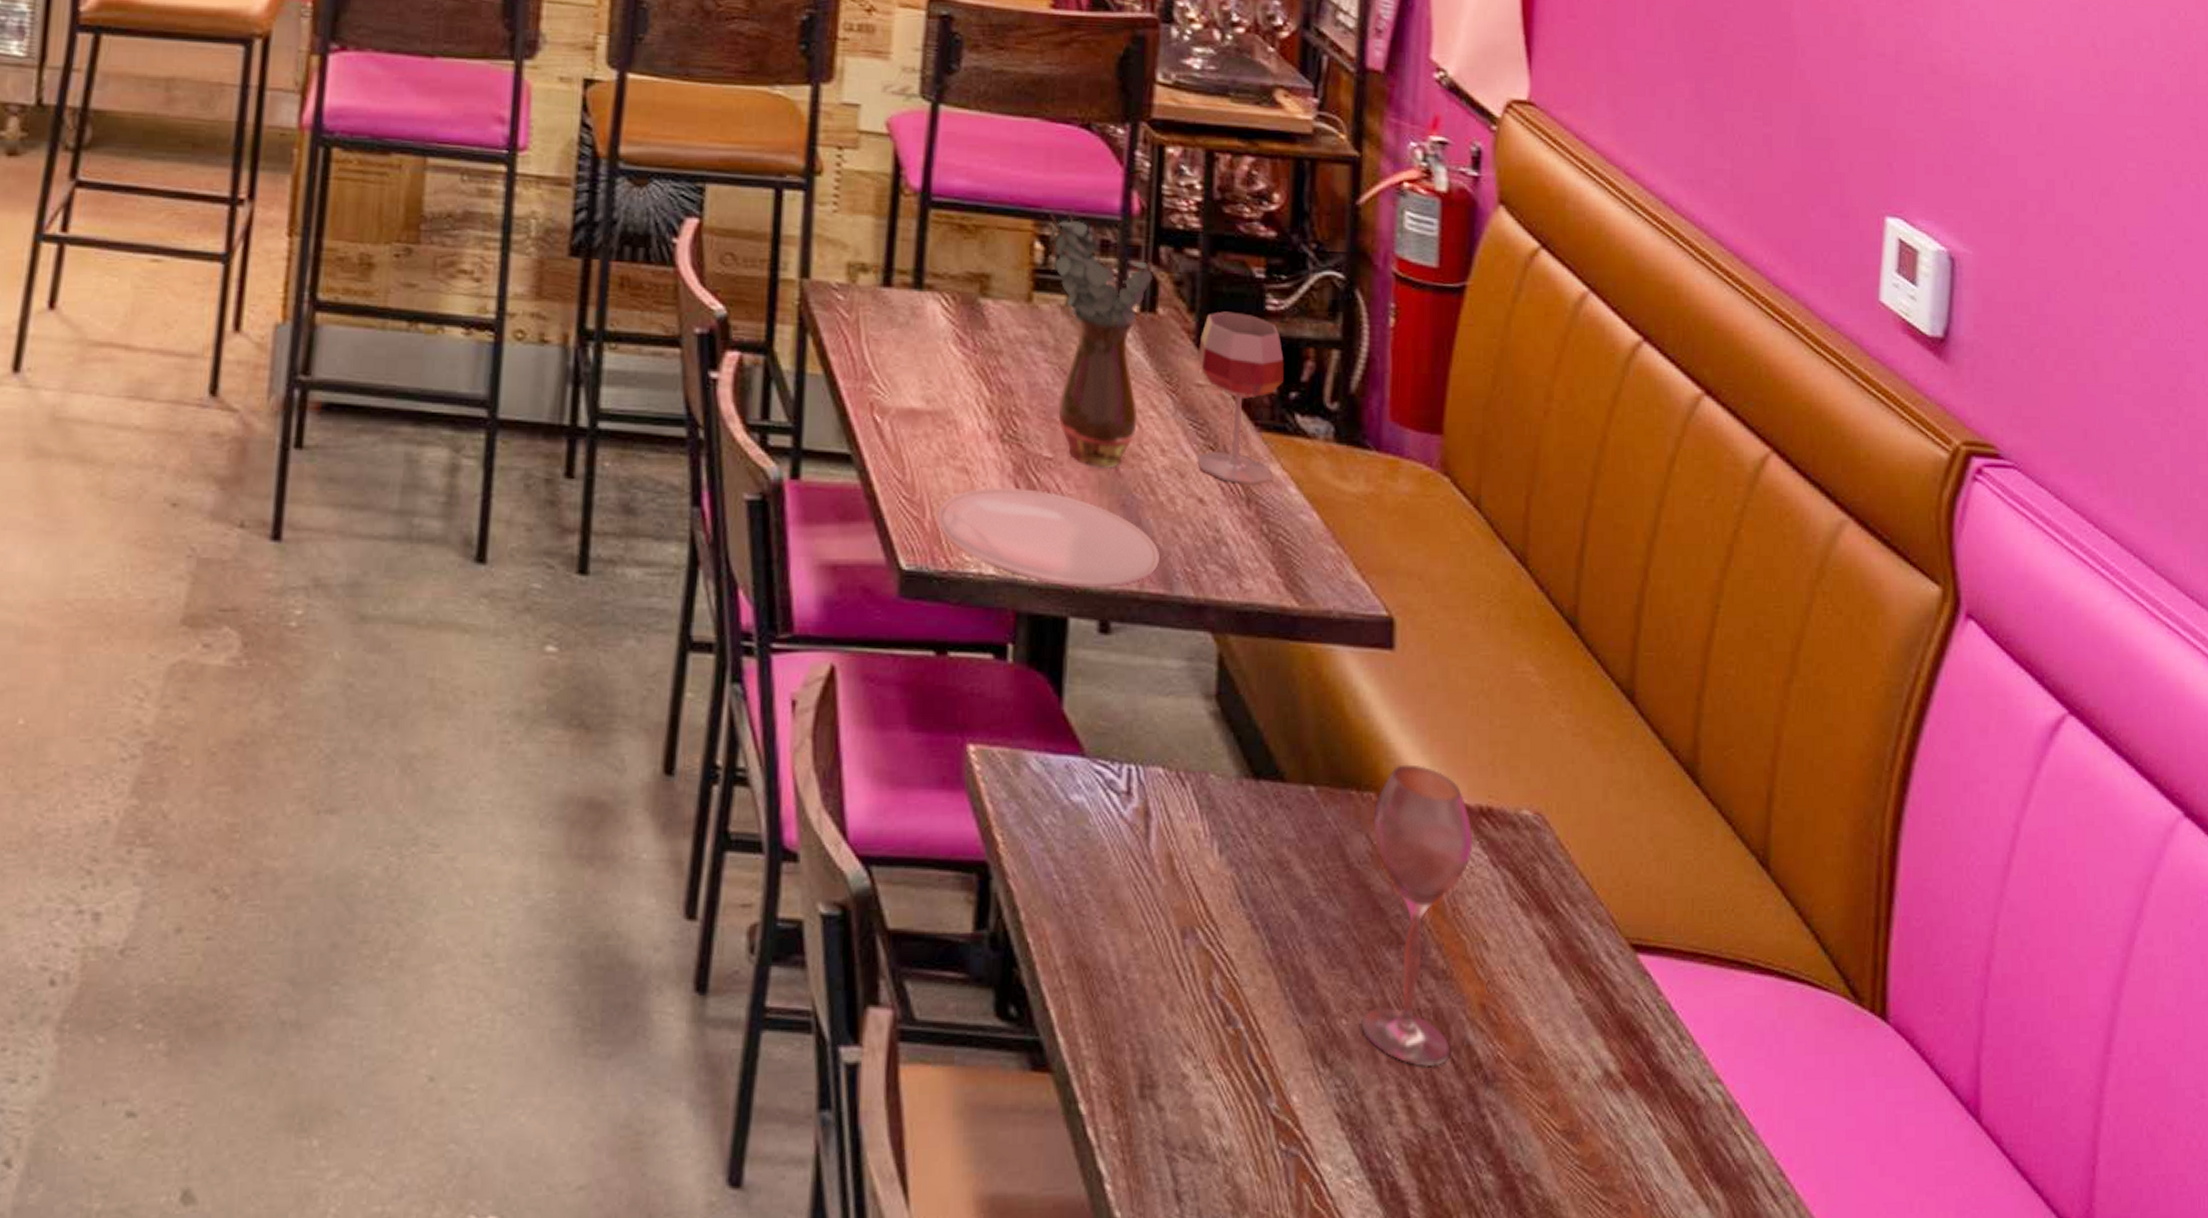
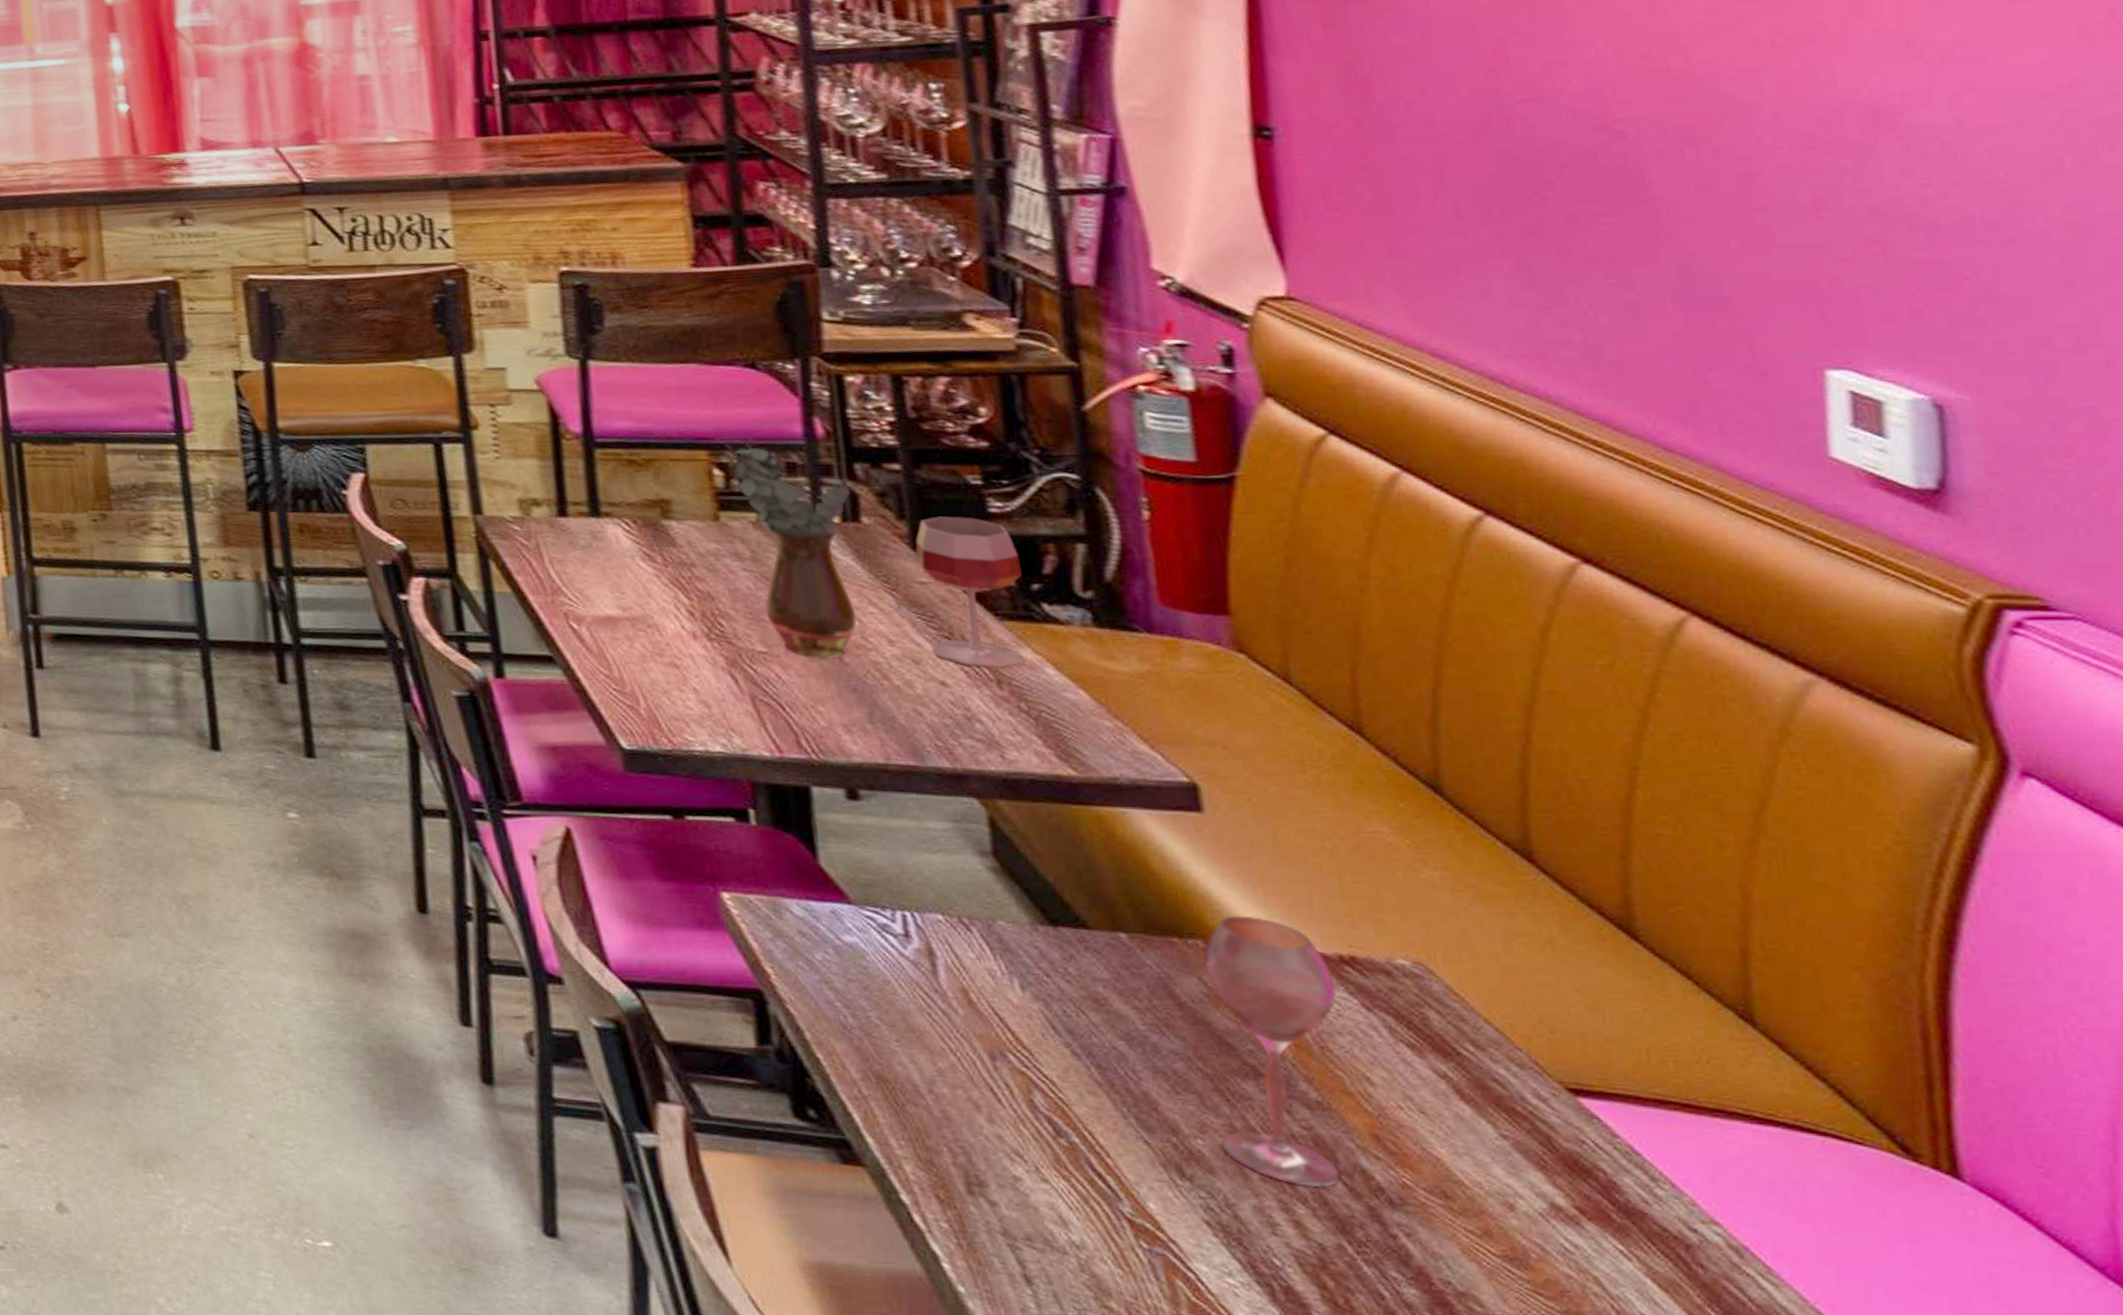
plate: present [937,487,1159,588] -> none [651,678,905,762]

